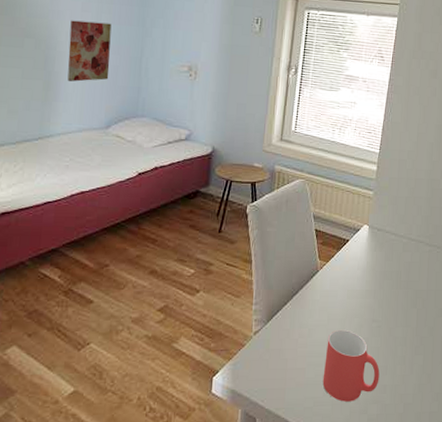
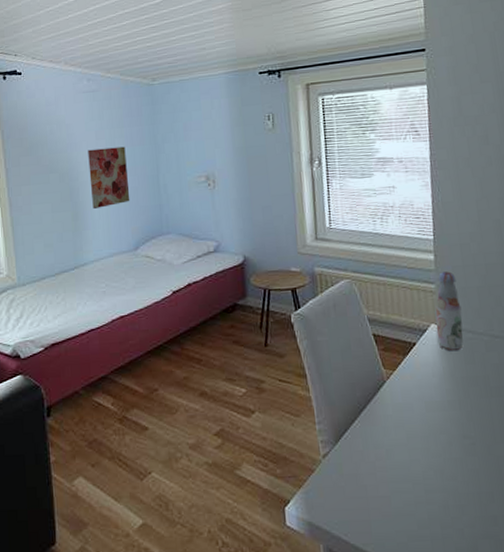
mug: present [322,329,380,402] -> none [411,448,486,536]
bottle: none [367,181,391,249] -> present [435,271,464,352]

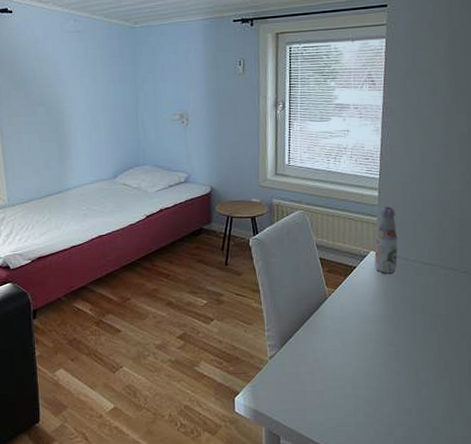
wall art: present [88,146,130,209] -> none [73,84,111,140]

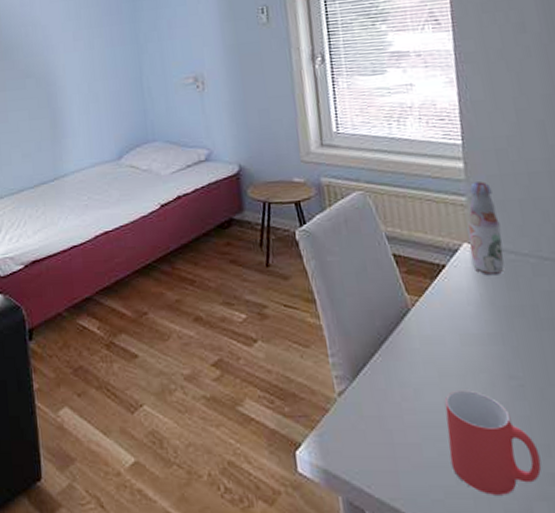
mug: none [342,354,403,424] -> present [444,389,542,495]

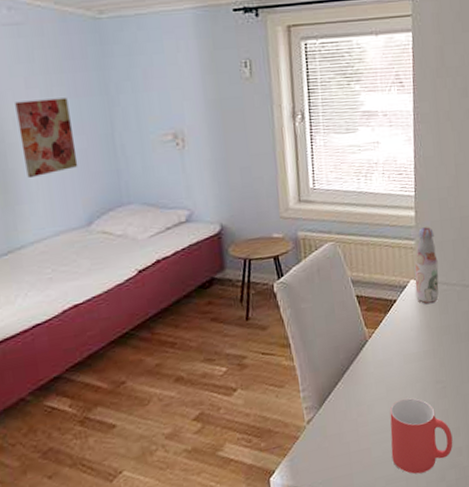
wall art: none [65,47,112,115] -> present [15,97,78,177]

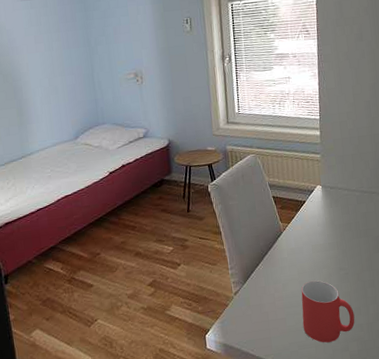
wall art: present [15,97,78,177] -> none [28,49,69,105]
bottle: present [415,227,439,304] -> none [320,144,341,206]

